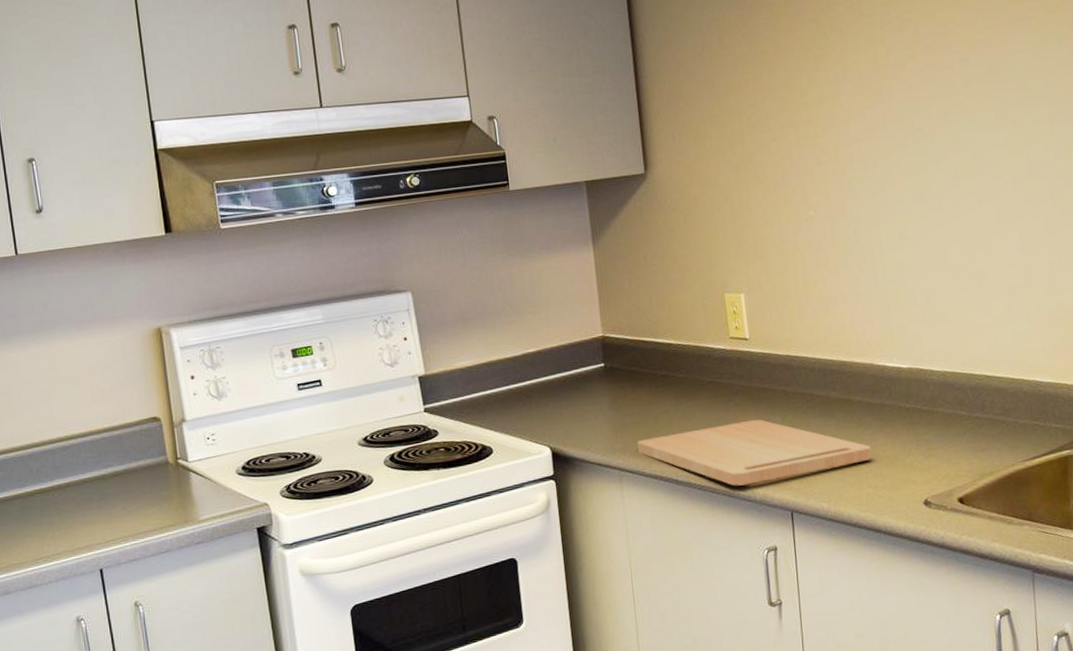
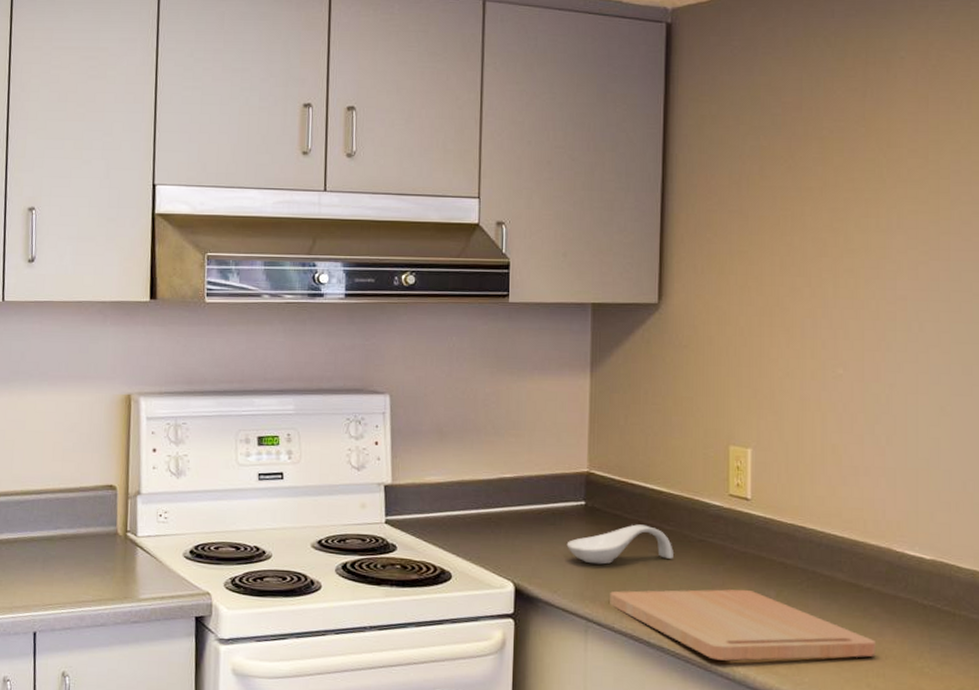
spoon rest: none [592,376,689,419] -> present [566,524,673,565]

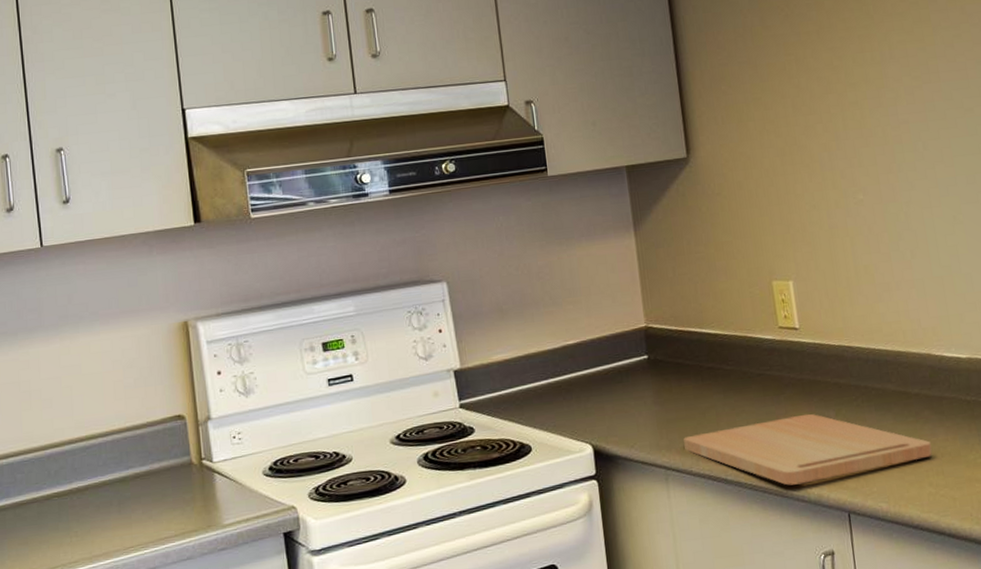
spoon rest: present [566,524,673,565] -> none [636,368,737,414]

